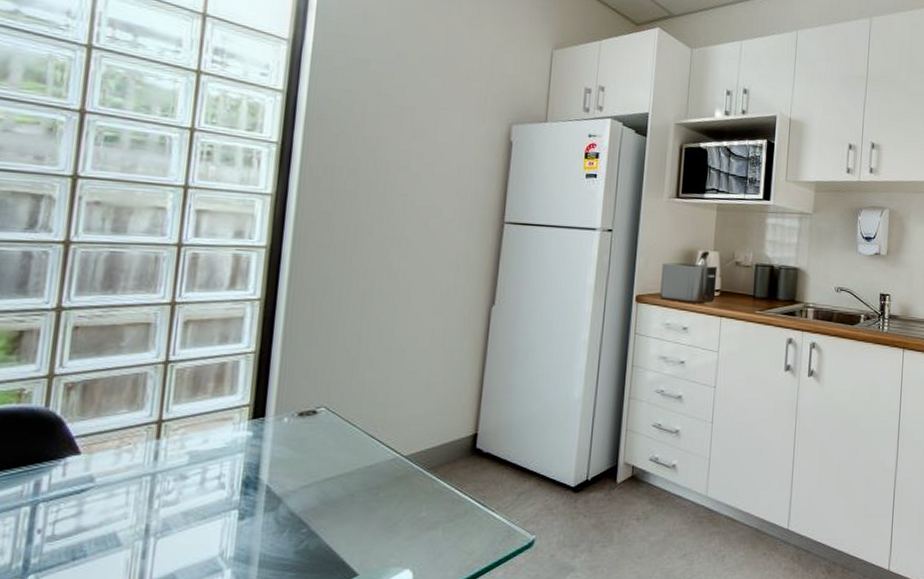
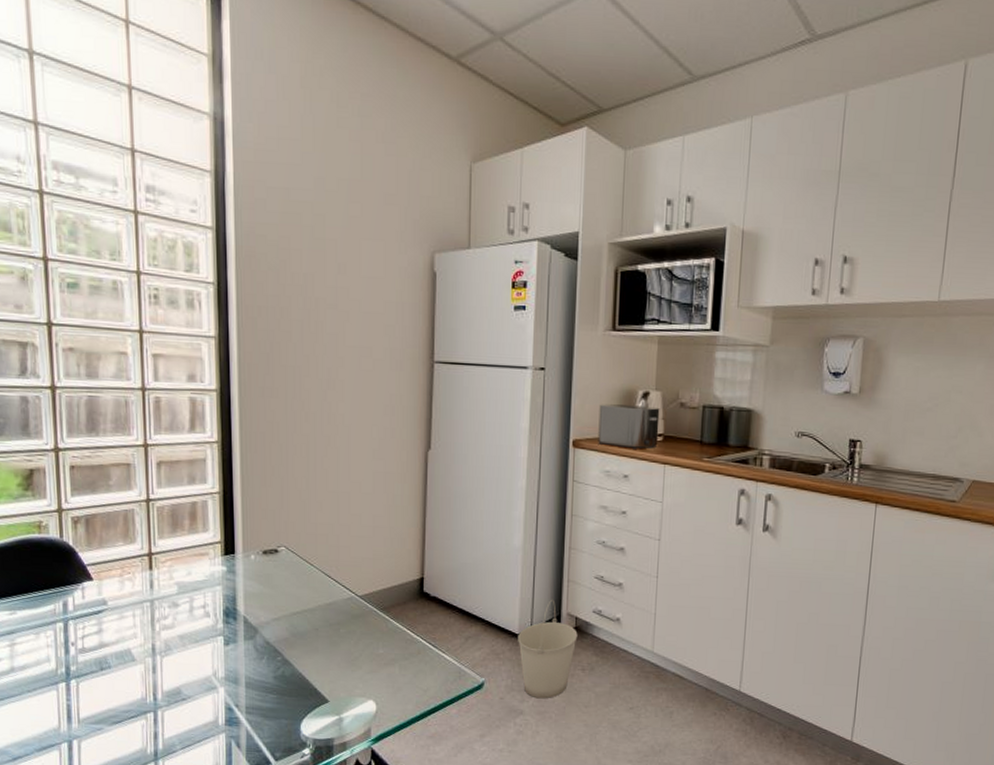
bucket: none [573,449,634,553] -> present [518,599,578,699]

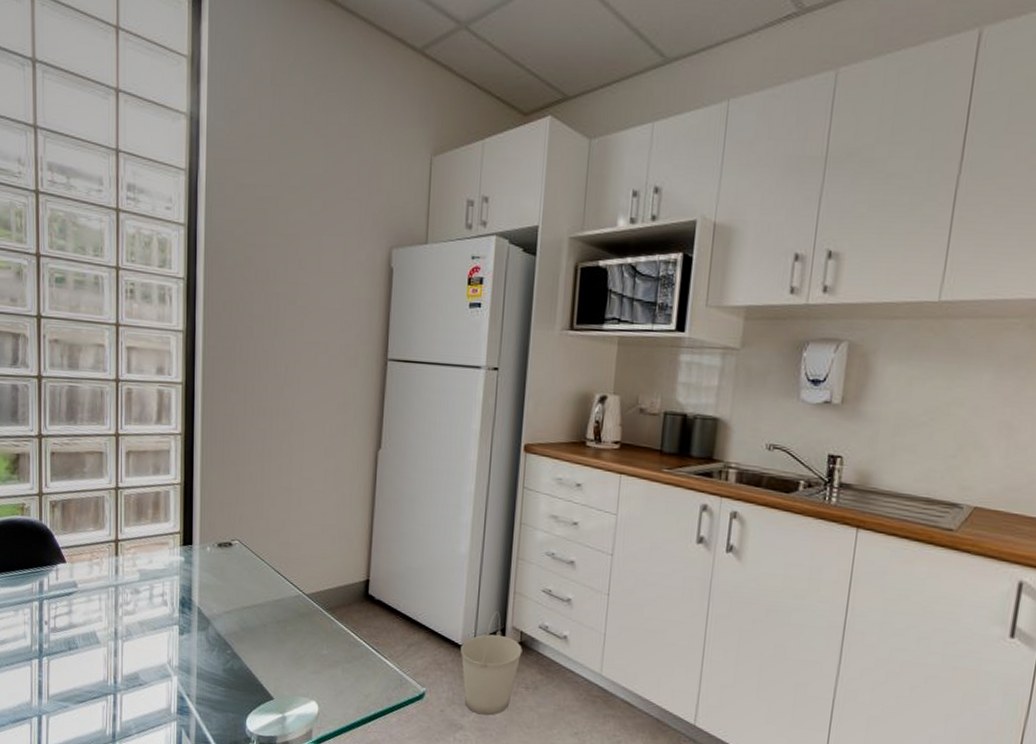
toaster: present [598,404,660,450] -> none [550,407,618,457]

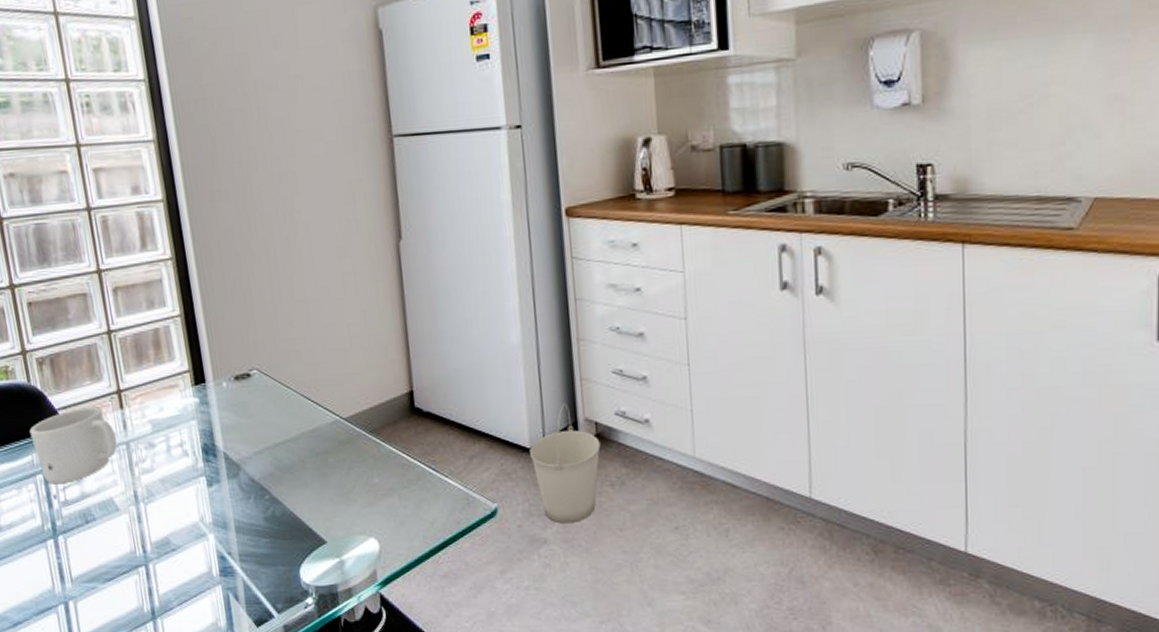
mug: none [34,549,107,613] -> present [29,407,117,485]

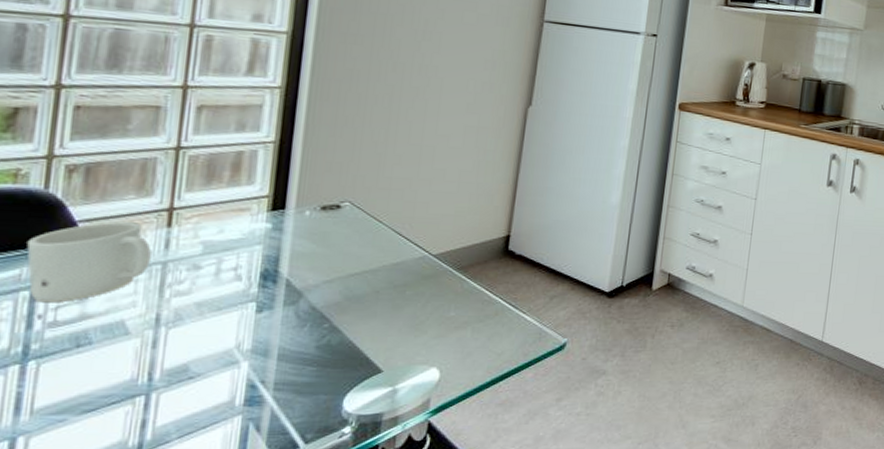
bucket: present [529,403,601,524] -> none [607,256,670,358]

